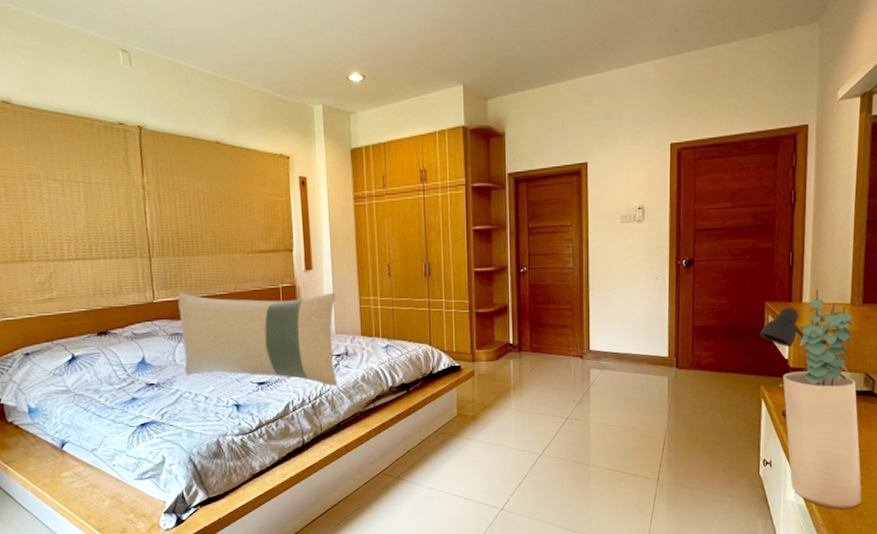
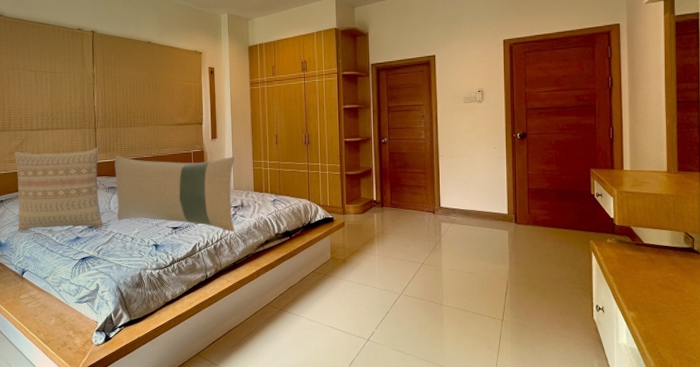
pillow: none [40,283,167,393] -> present [14,148,104,231]
desk lamp: present [759,306,809,418] -> none [586,173,633,269]
vase: present [783,289,863,510] -> none [610,158,691,354]

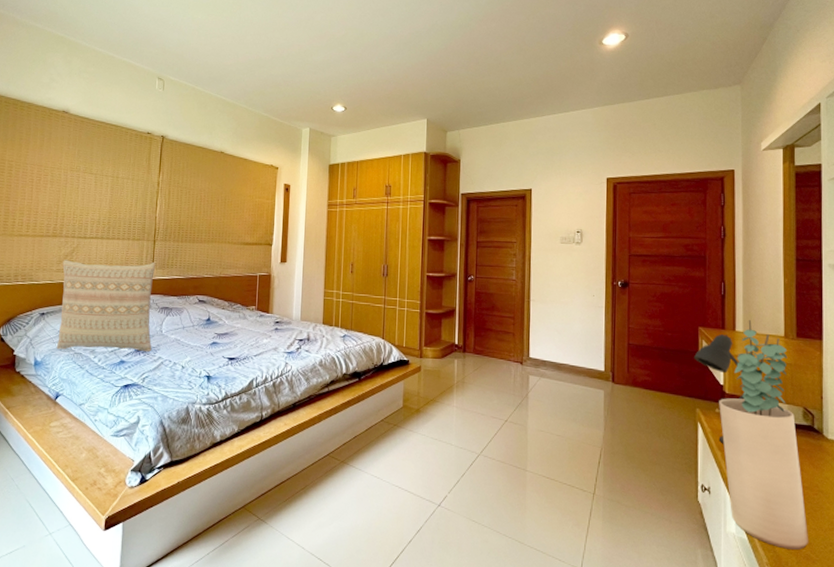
pillow: present [114,156,235,232] -> none [168,273,304,368]
desk lamp: none [586,173,633,269] -> present [693,333,745,444]
vase: none [610,158,691,354] -> present [719,319,809,550]

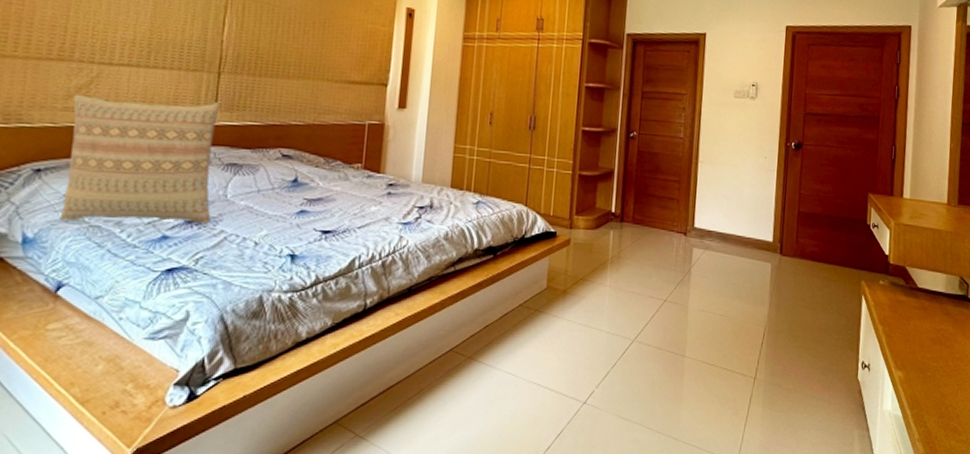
desk lamp: present [693,333,745,444] -> none [861,200,908,318]
vase: present [719,319,809,550] -> none [883,185,957,423]

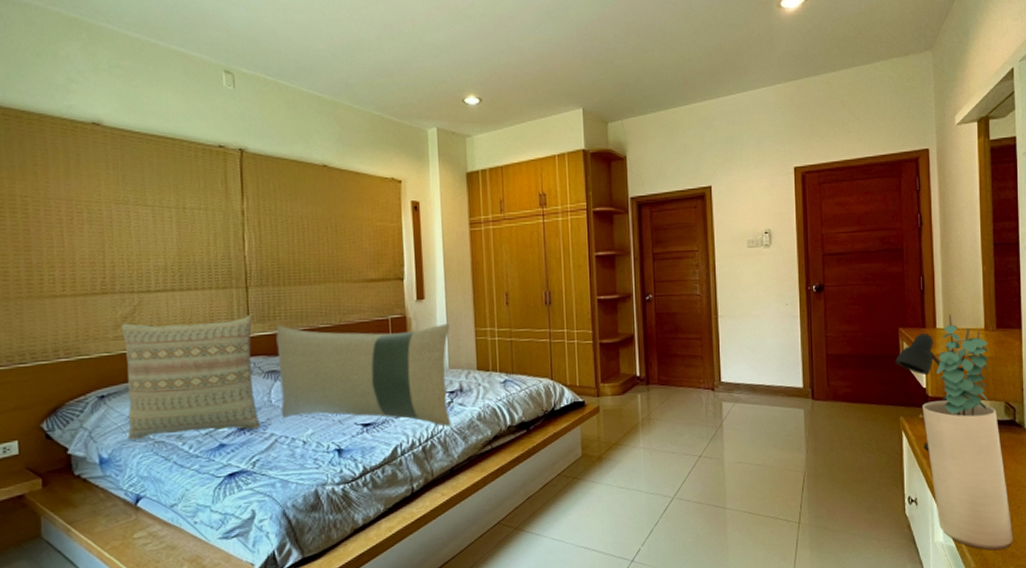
pillow: none [235,117,429,243] -> present [276,323,452,427]
desk lamp: none [861,200,908,318] -> present [894,332,948,451]
vase: none [883,185,957,423] -> present [922,314,1014,550]

